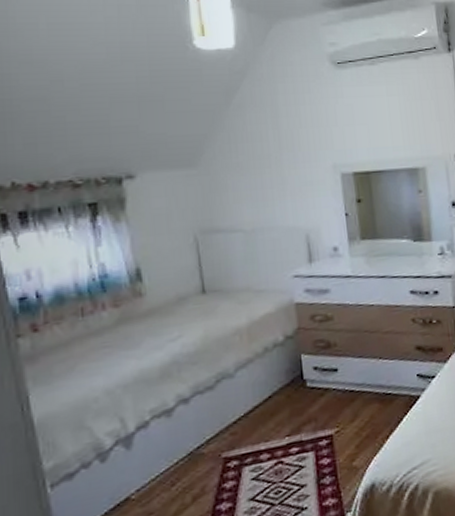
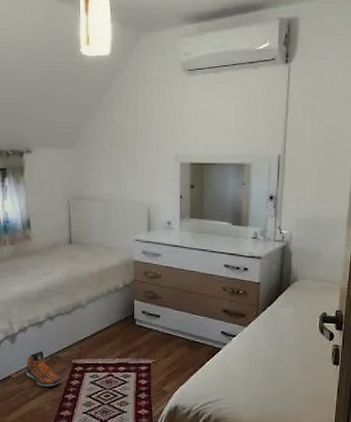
sneaker: none [153,449,207,502] -> present [27,350,60,387]

